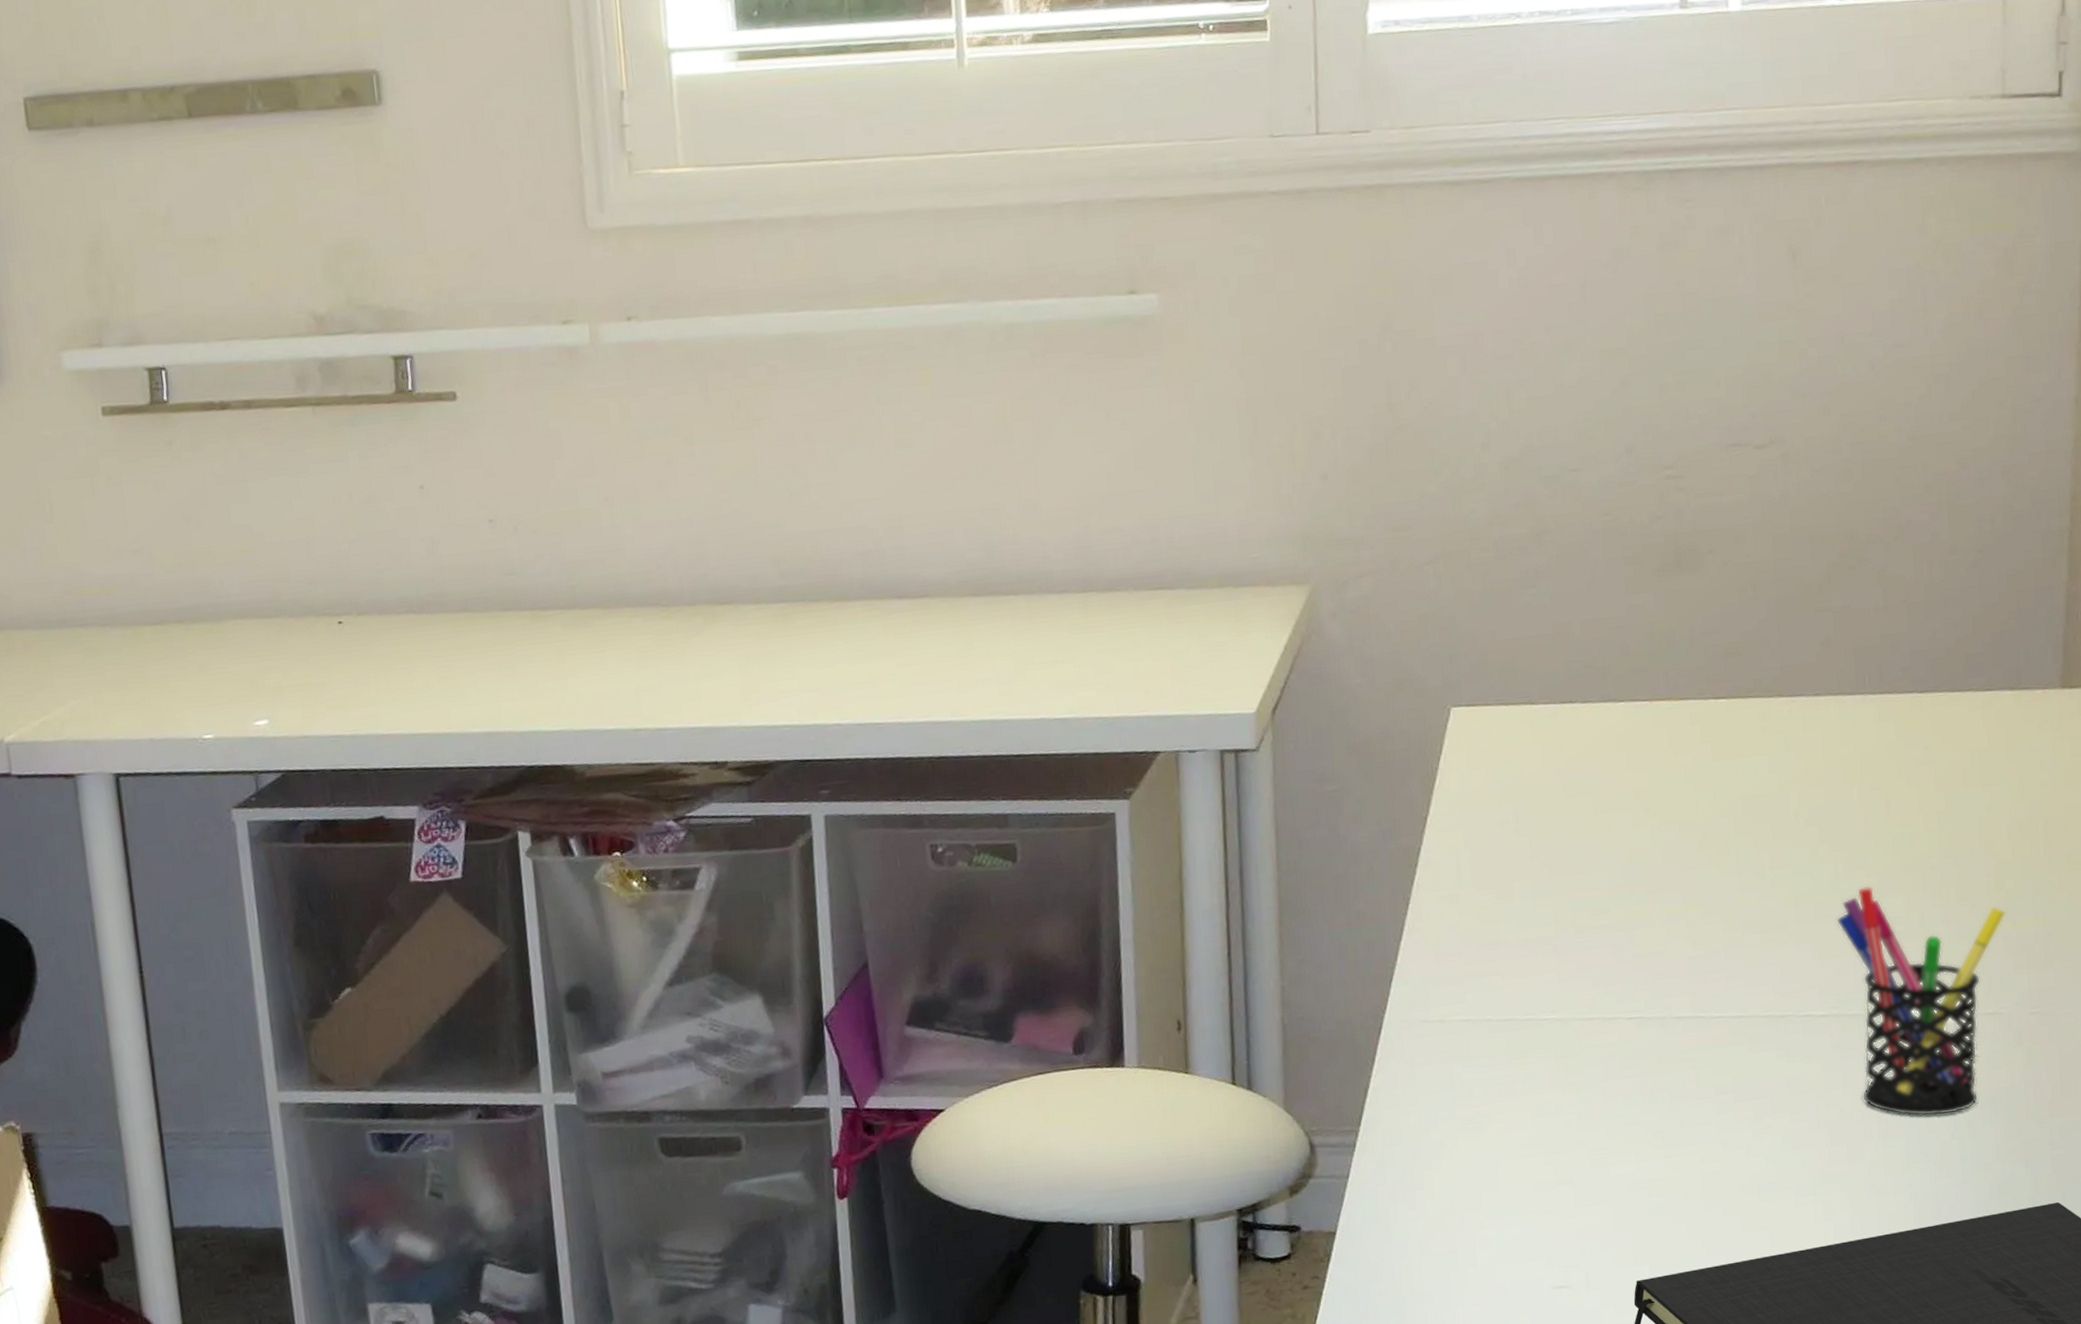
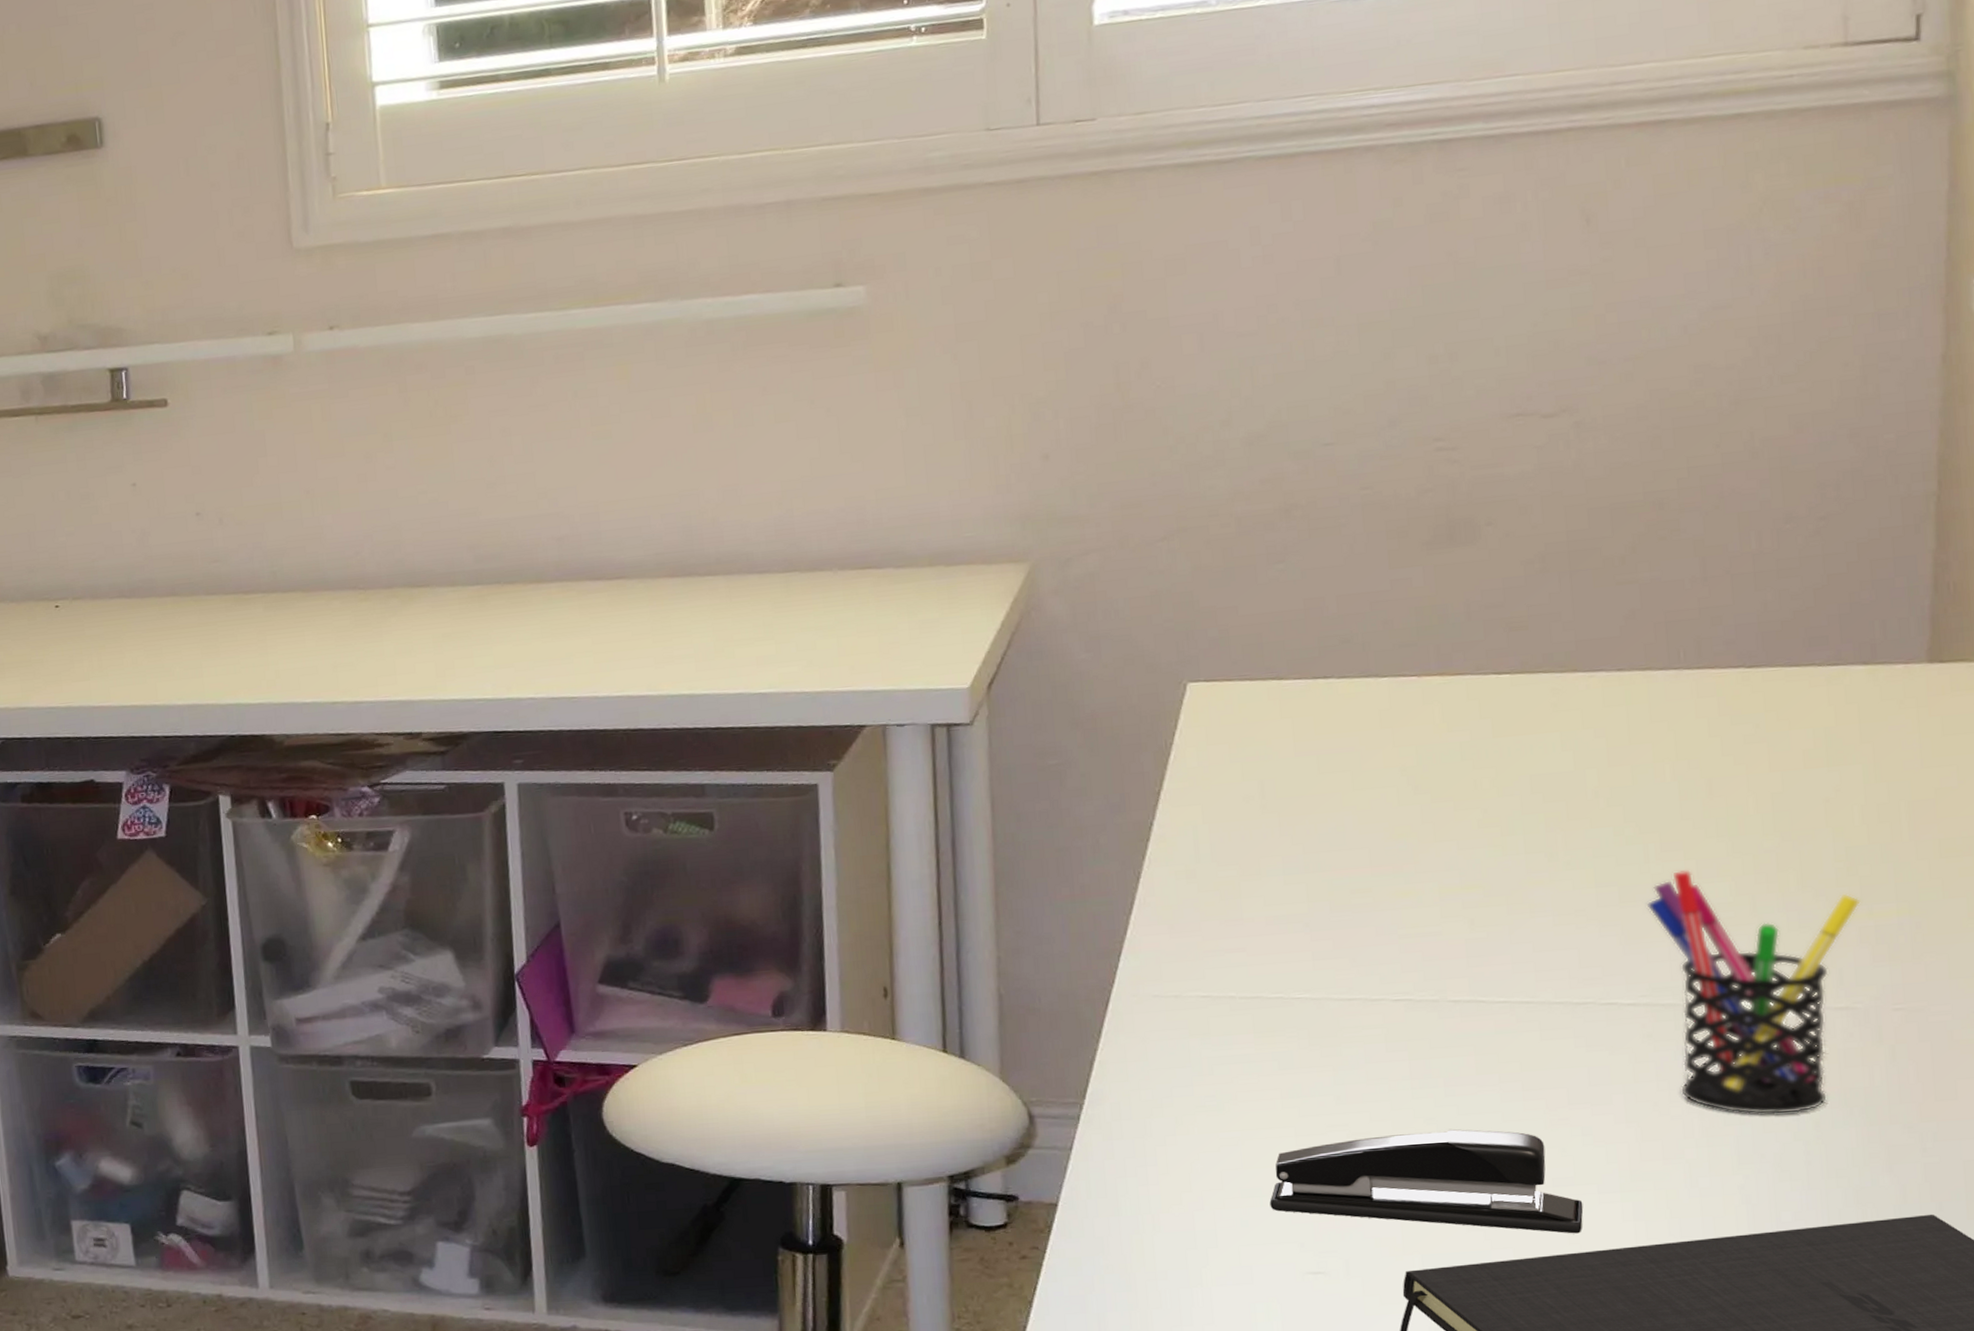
stapler: none [1521,1141,1783,1237] -> present [1269,1129,1584,1234]

